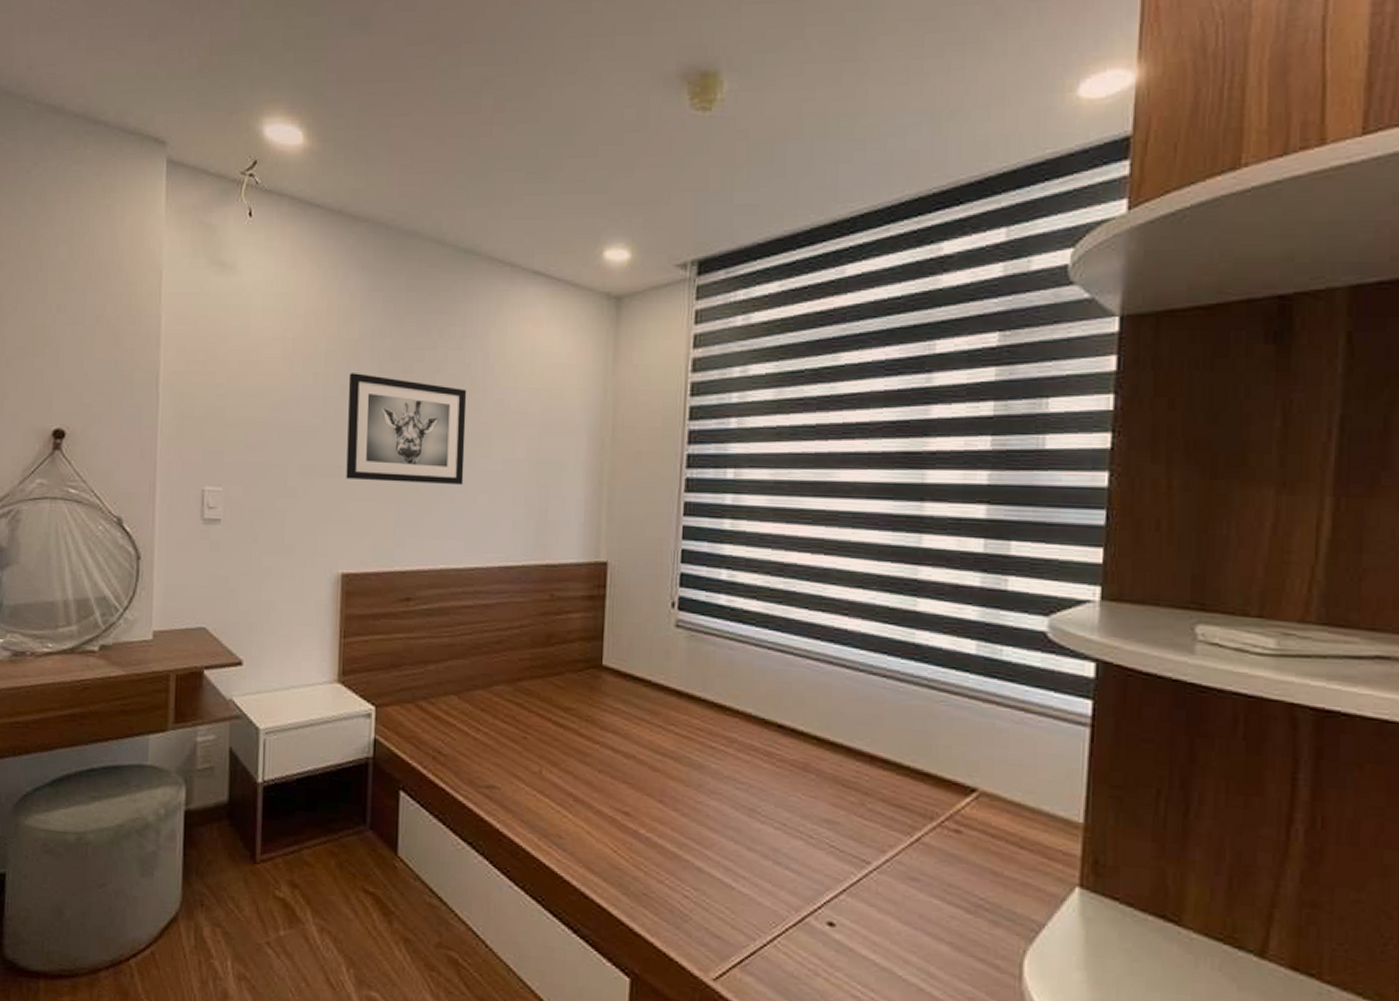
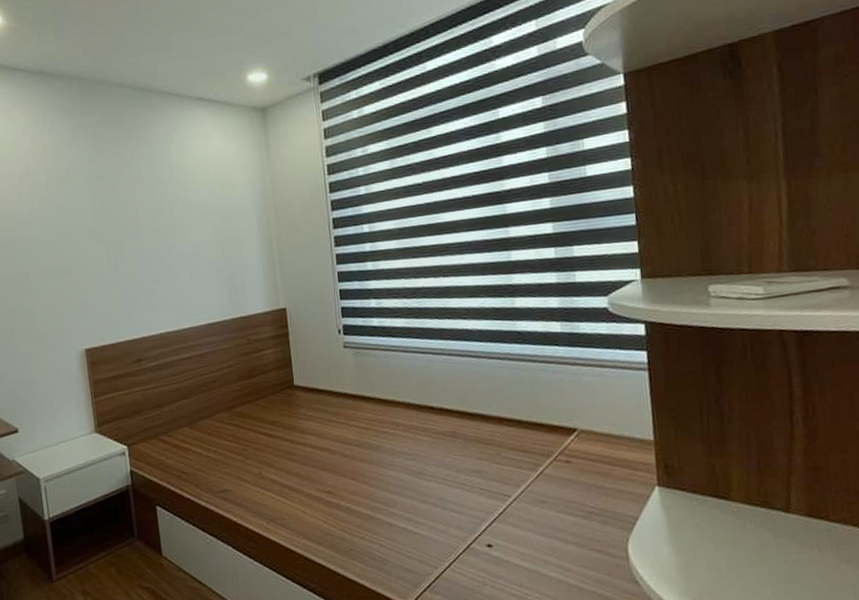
wall art: present [346,373,467,486] -> none [67,194,168,276]

